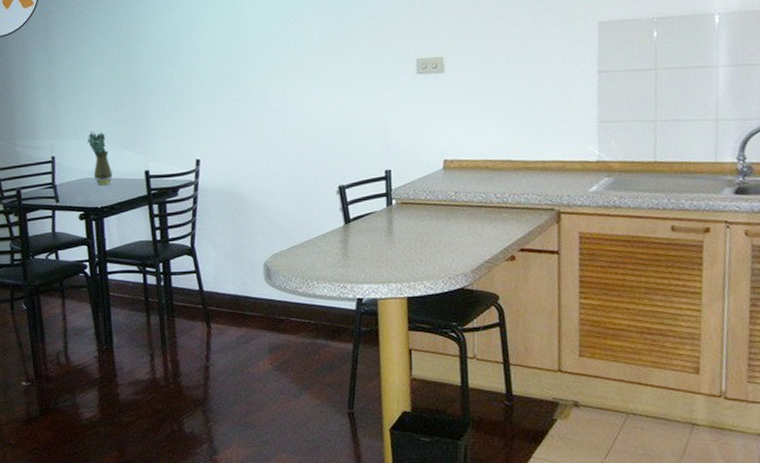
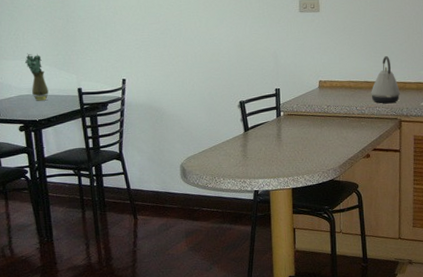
kettle: none [516,126,558,190] -> present [371,55,400,104]

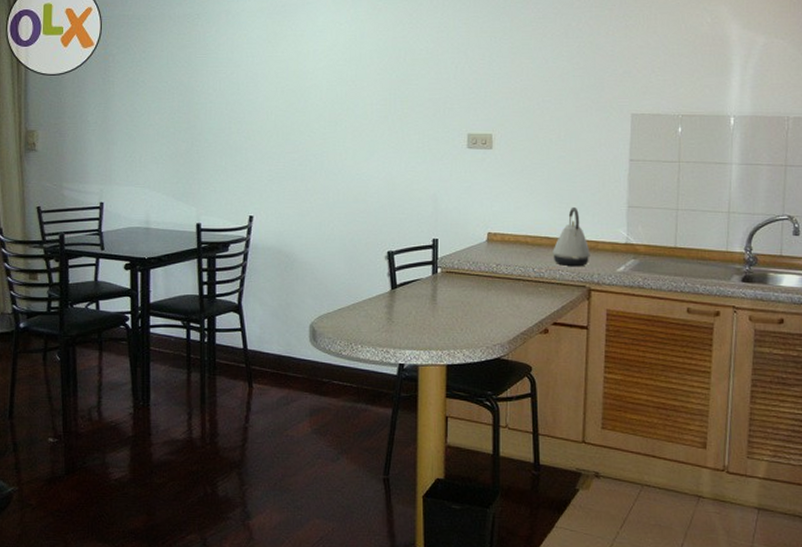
vase: present [24,53,49,101] -> none [138,179,163,236]

